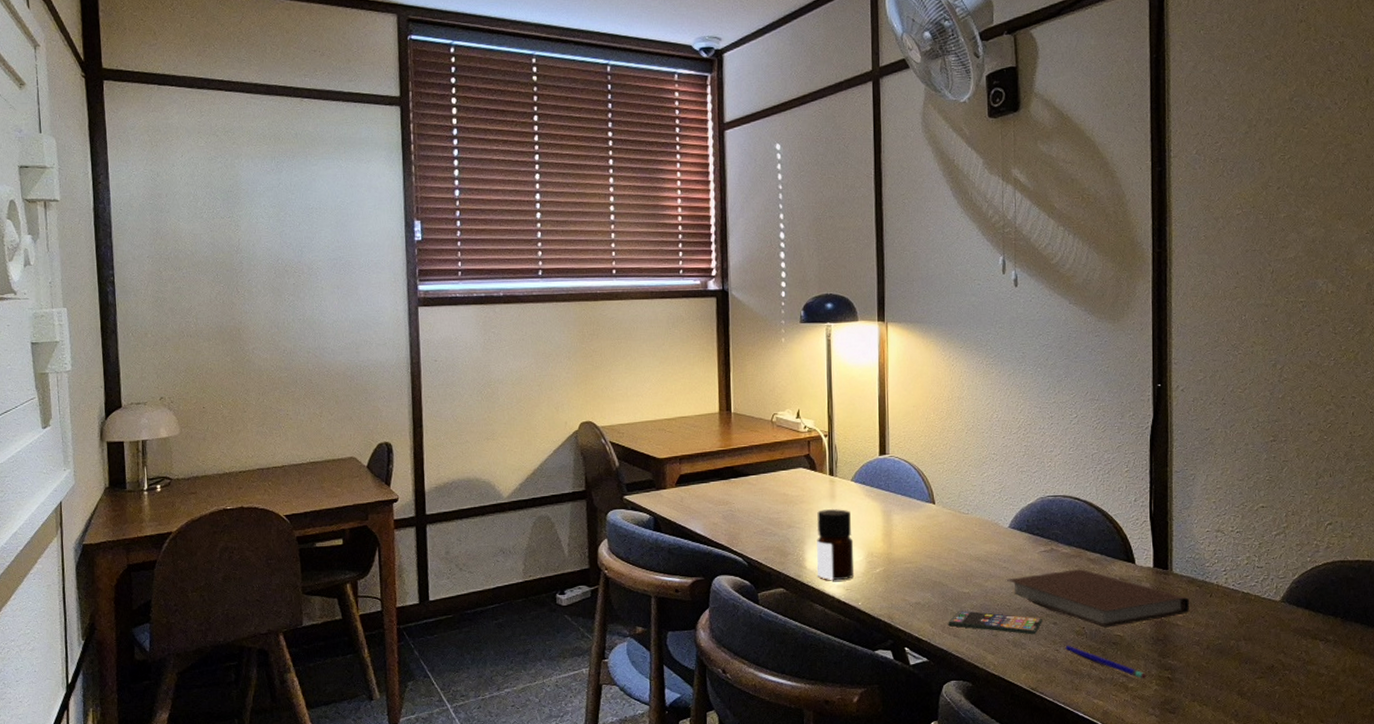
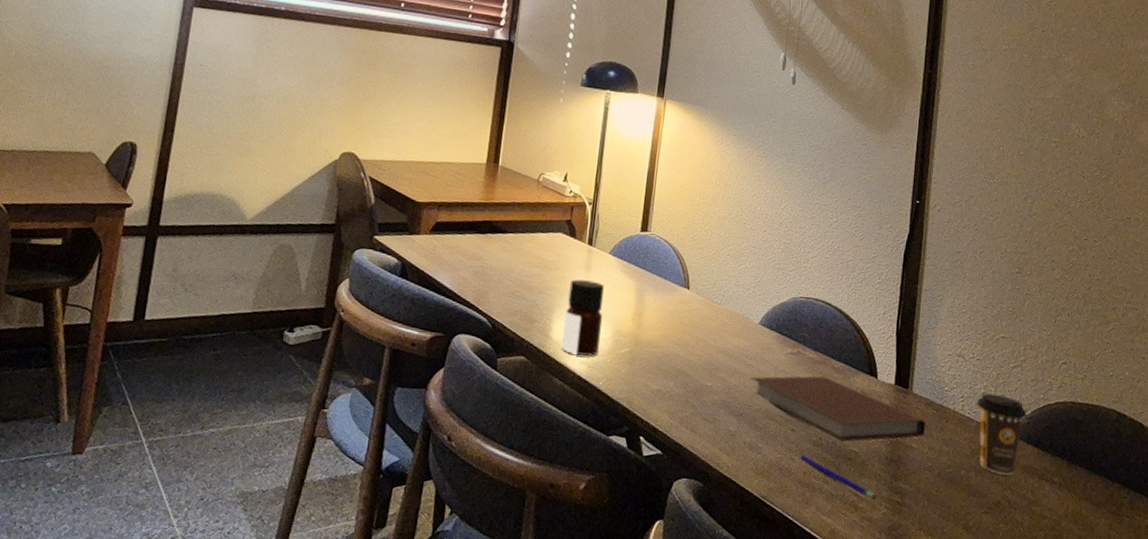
smartphone: present [948,610,1042,635] -> none [686,404,781,440]
coffee cup: none [1240,563,1294,639] -> present [976,393,1027,475]

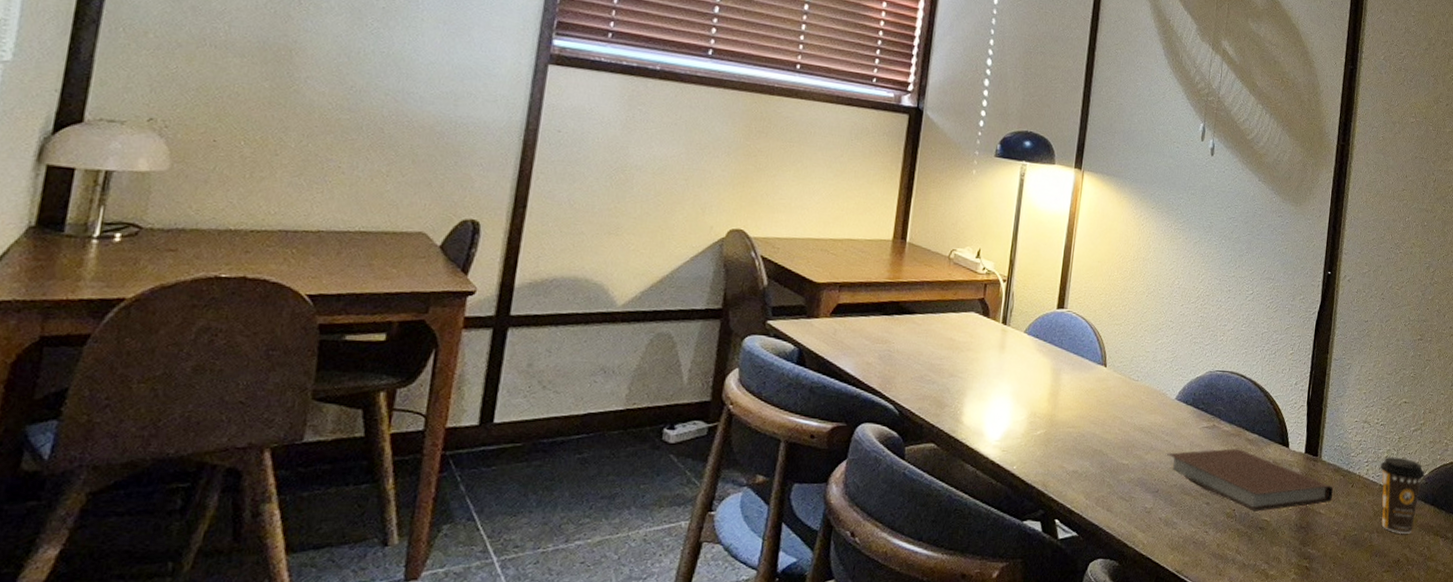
bottle: present [562,279,604,356] -> none [974,360,1019,440]
pen: present [800,455,877,501] -> none [1214,528,1287,568]

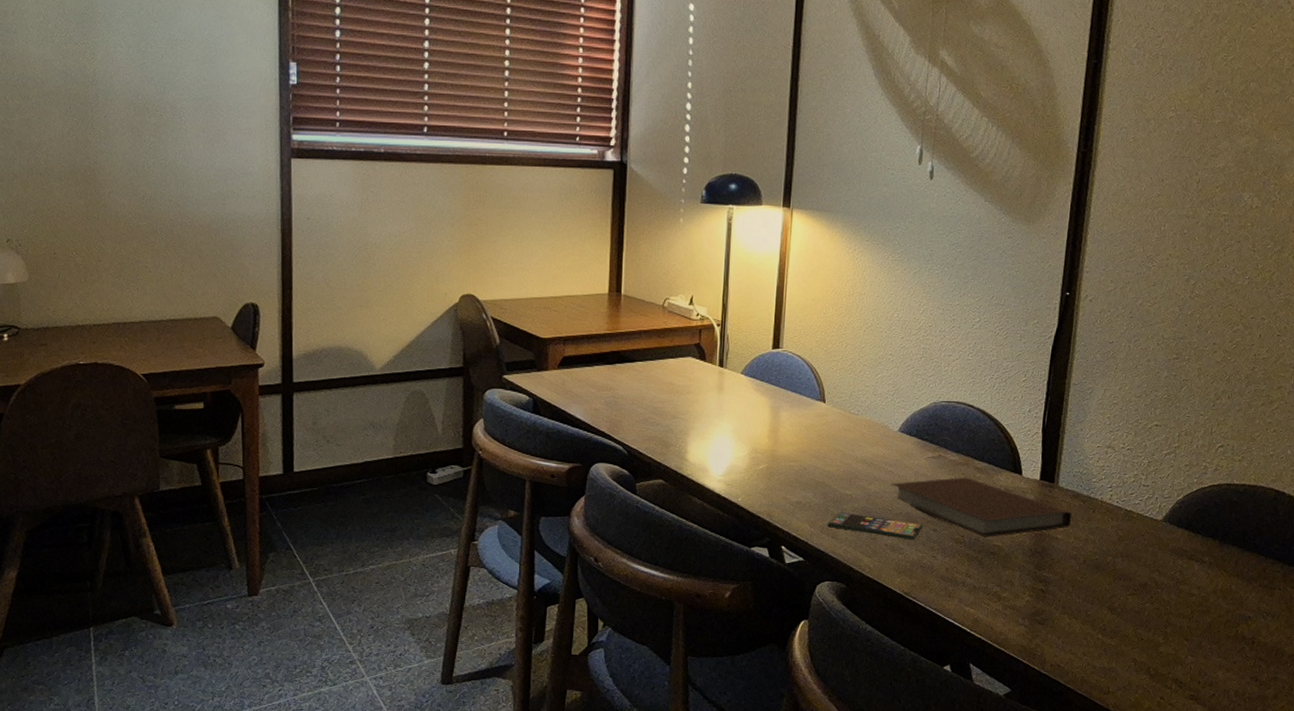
smartphone: none [1103,483,1196,514] -> present [827,512,923,540]
coffee cup: present [1379,457,1425,534] -> none [1125,481,1179,558]

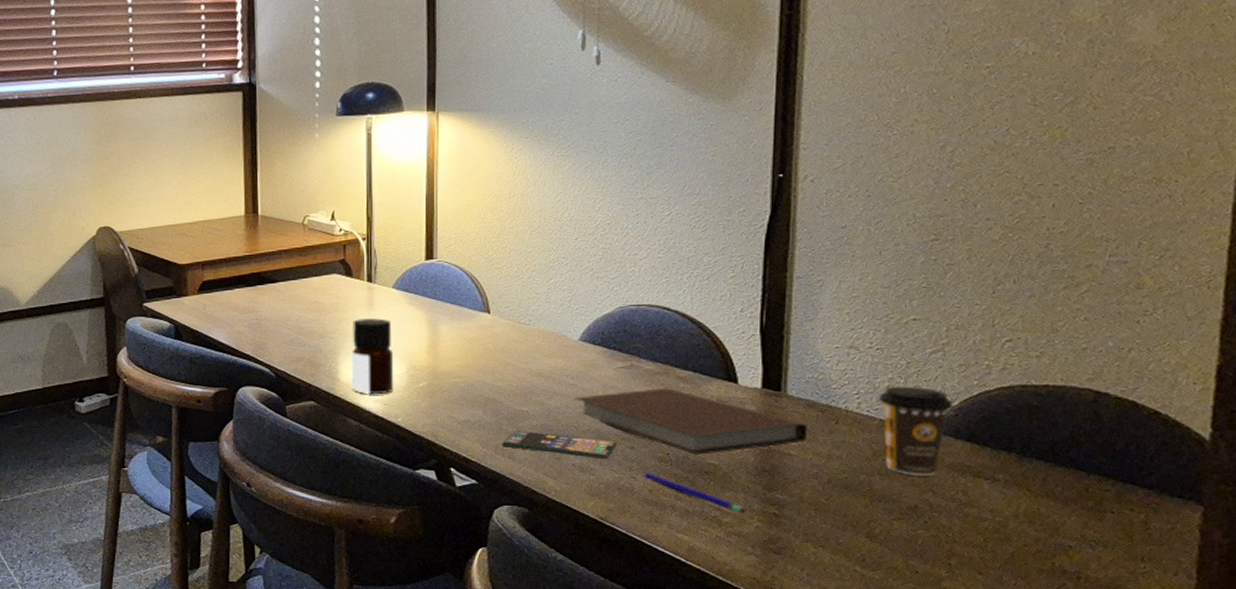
bottle: none [699,402,739,474] -> present [352,318,394,394]
pen: none [942,553,1021,590] -> present [644,473,747,515]
coffee cup: none [1125,481,1179,558] -> present [877,386,954,476]

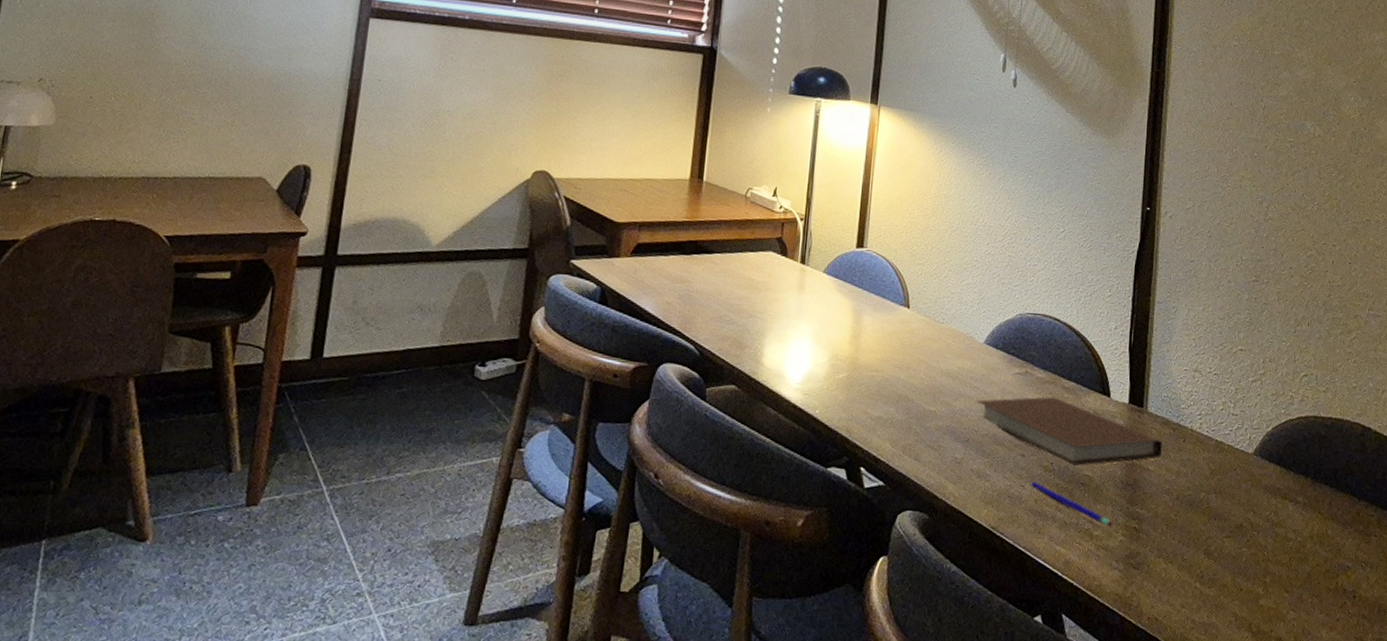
bottle: present [352,318,394,394] -> none [775,301,819,383]
smartphone: present [502,431,617,460] -> none [910,431,1010,466]
coffee cup: present [877,386,954,476] -> none [1214,409,1268,496]

